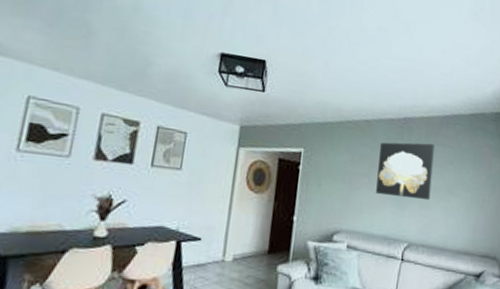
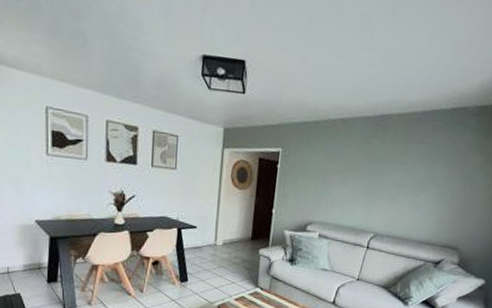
wall art: present [376,142,435,201] -> none [348,140,409,196]

